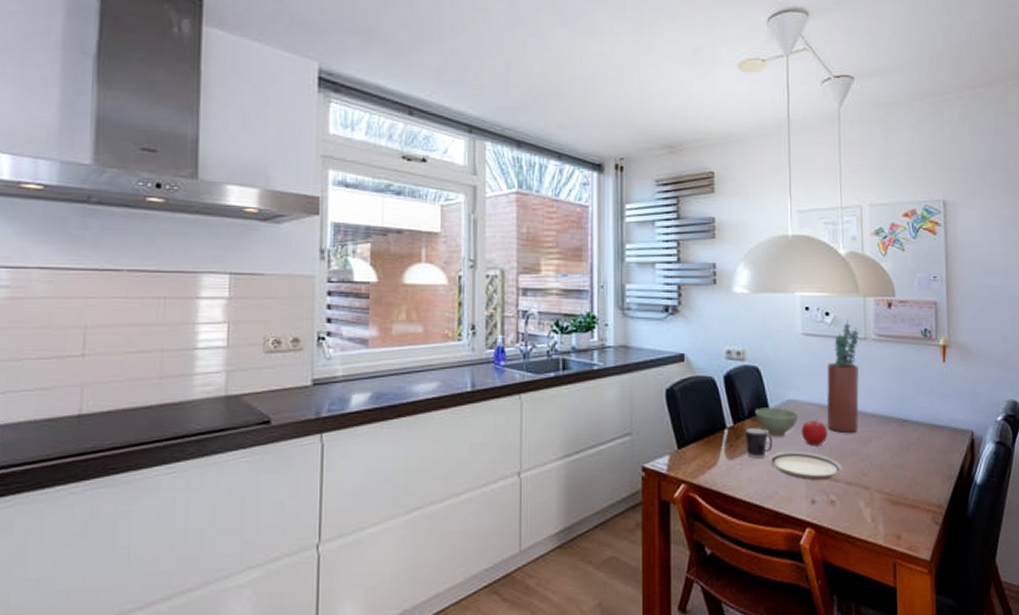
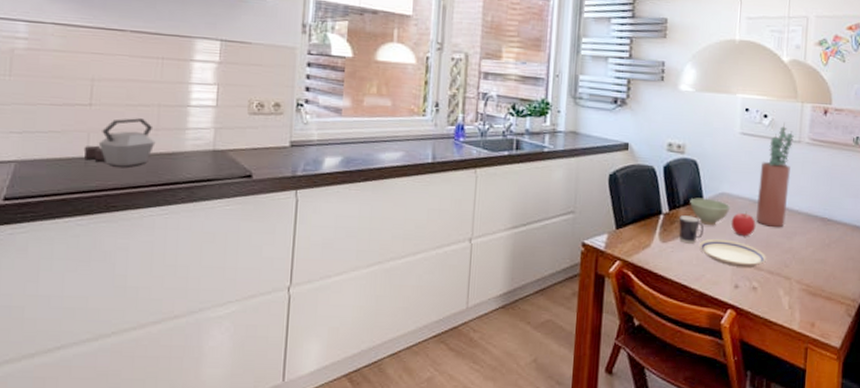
kettle: none [78,366,159,425] -> present [84,118,156,169]

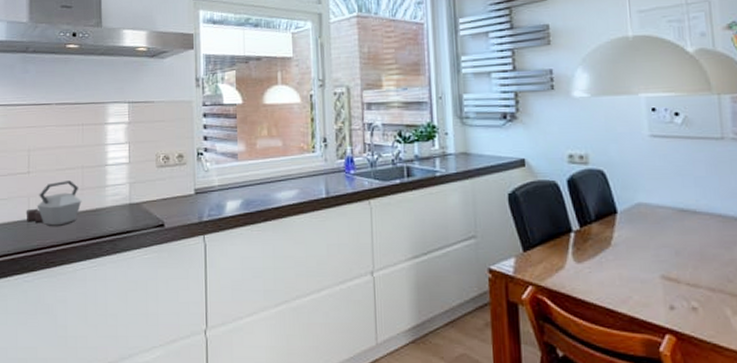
mug: present [678,215,704,244] -> none [593,231,623,262]
bowl: present [690,198,731,225] -> none [602,210,651,240]
plate: present [698,238,767,267] -> none [619,254,705,285]
fruit: present [731,211,756,236] -> none [654,221,685,249]
vase: present [756,123,794,227] -> none [679,119,720,237]

